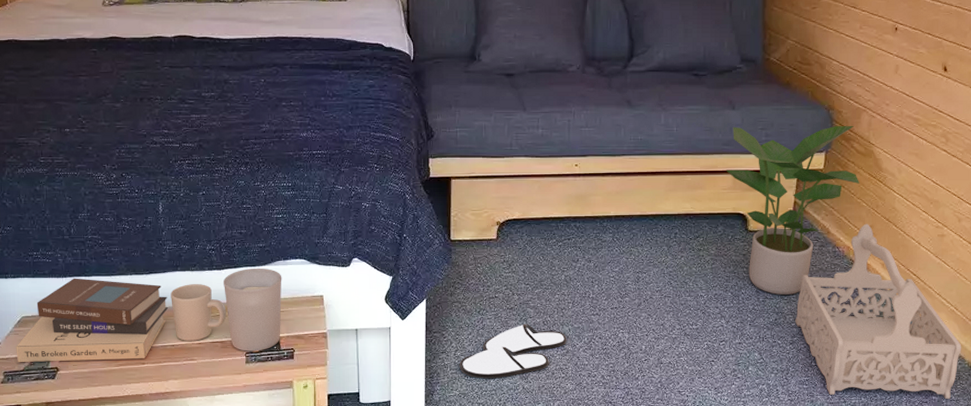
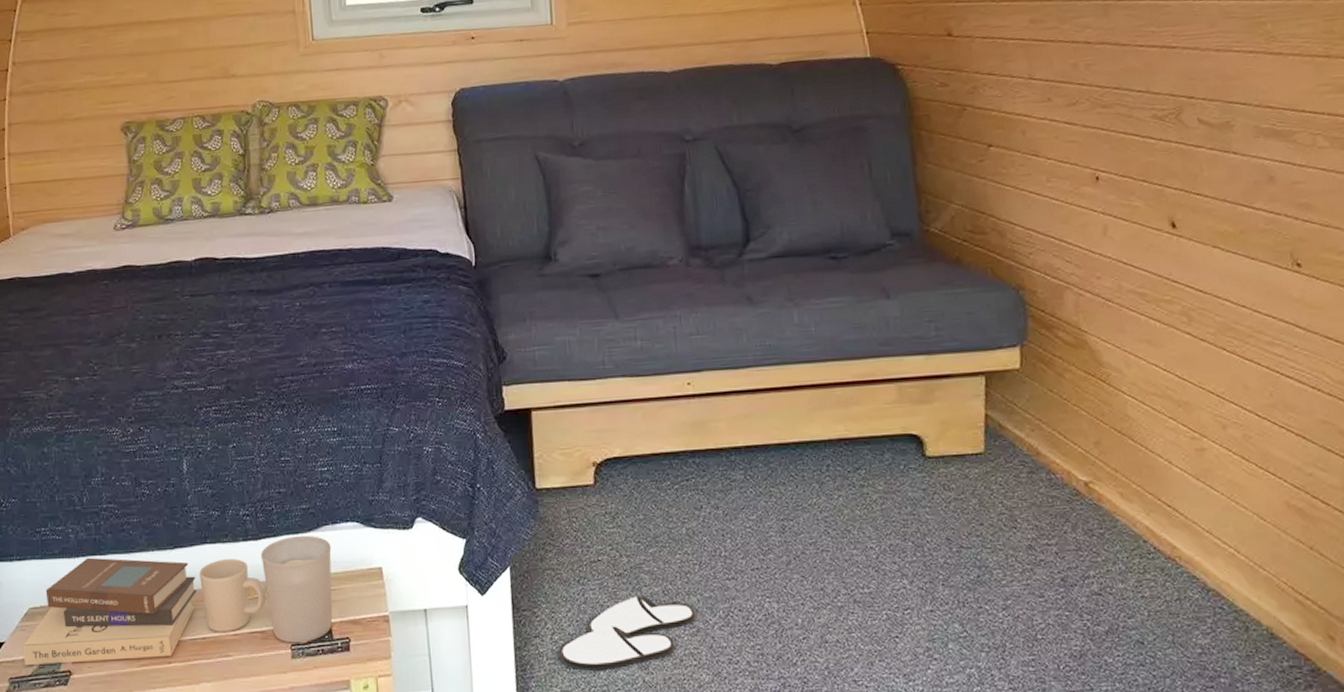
potted plant: present [726,126,860,295] -> none [886,309,1074,542]
decorative basket: present [795,223,962,399] -> none [1005,438,1255,681]

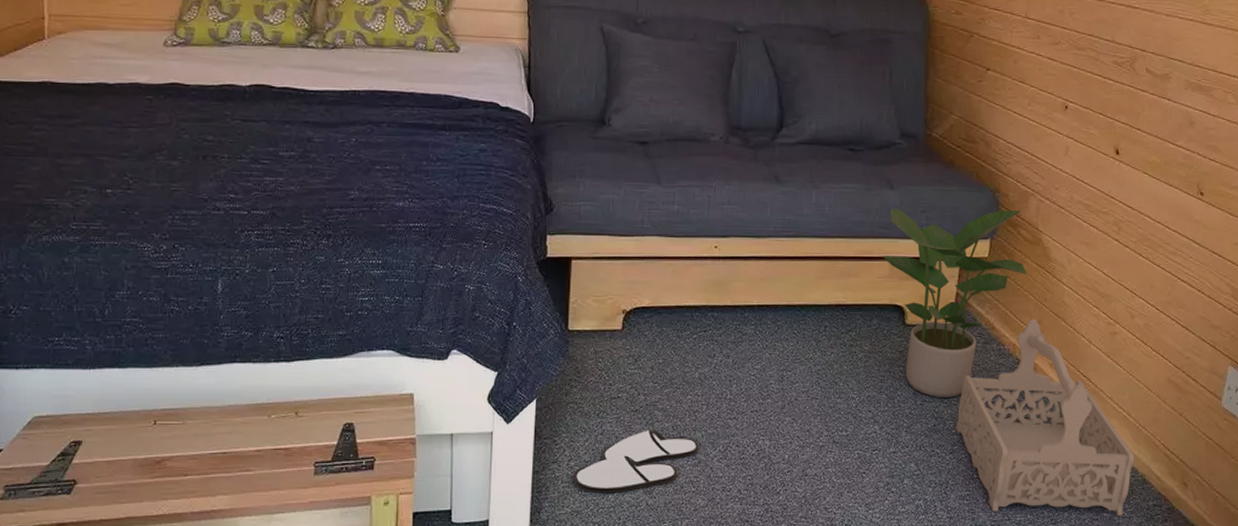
books: present [22,557,197,666] -> none [22,369,221,474]
mug: present [199,559,267,632] -> none [225,378,294,447]
candle holder: present [260,535,333,643] -> none [291,359,365,461]
potted plant: none [886,309,1074,542] -> present [882,209,1028,397]
decorative basket: none [1005,438,1255,681] -> present [956,318,1135,516]

